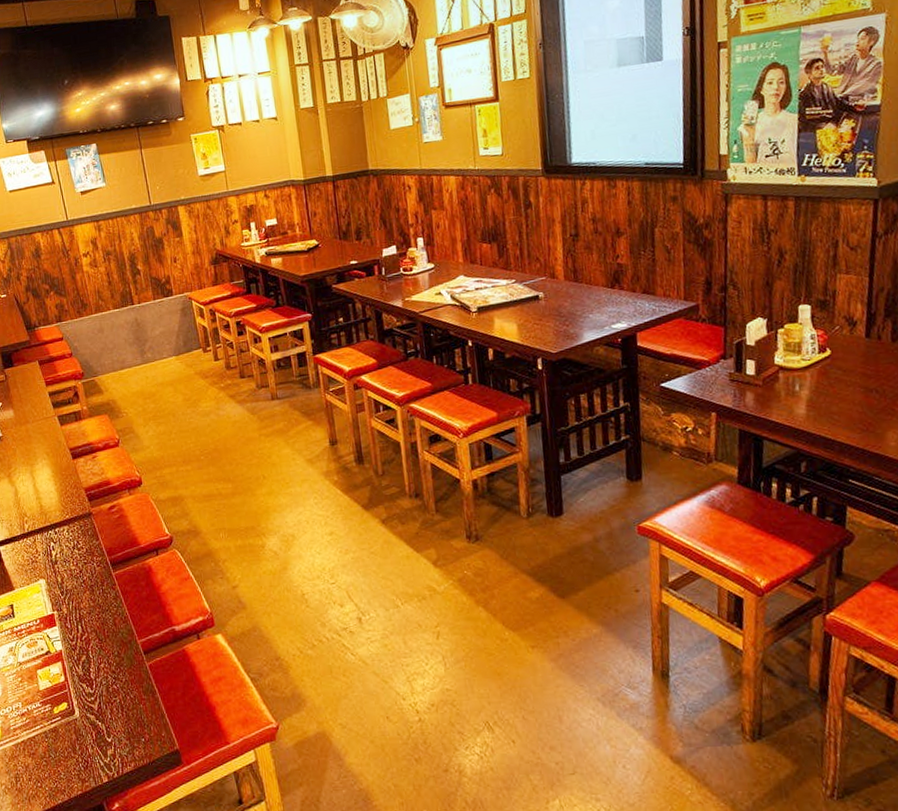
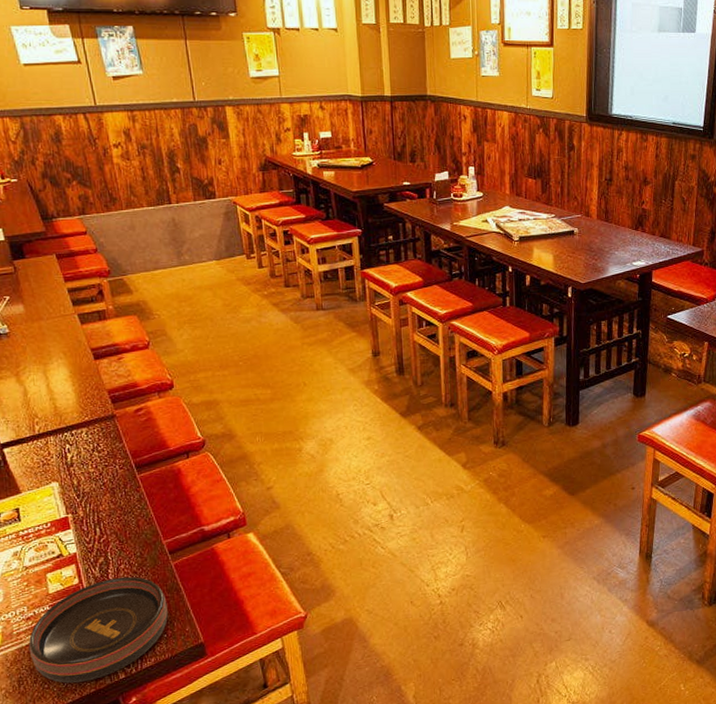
ashtray: none [23,676,145,783] -> present [28,576,168,683]

